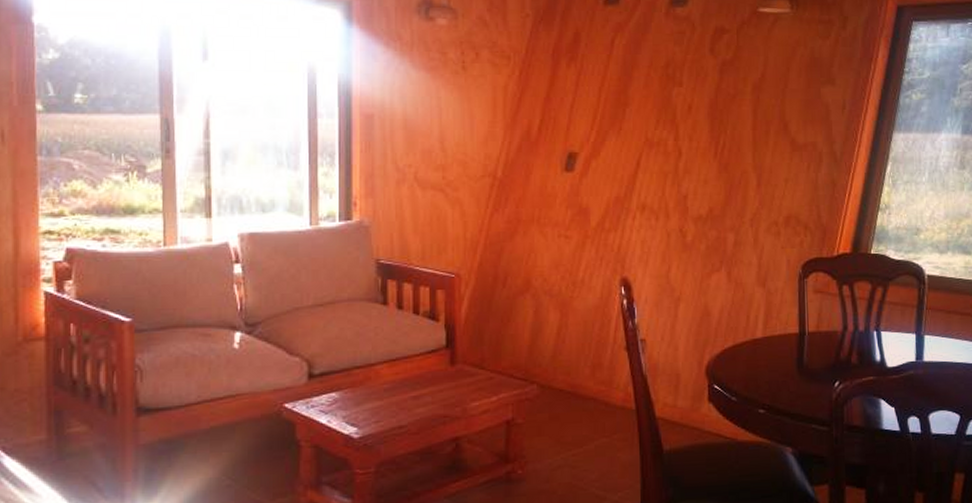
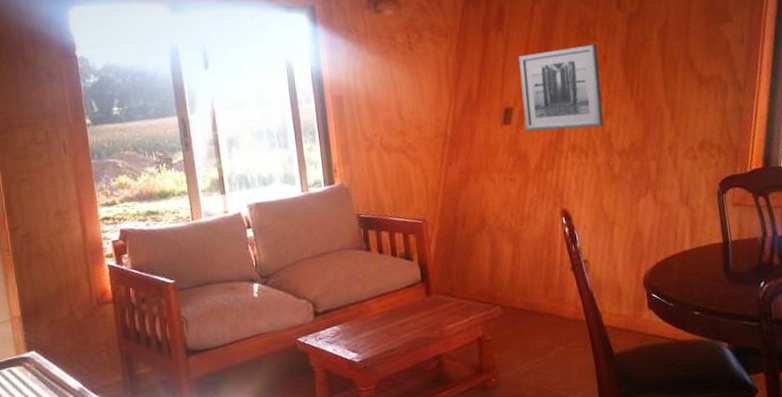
wall art: none [589,90,683,186] -> present [518,44,604,132]

